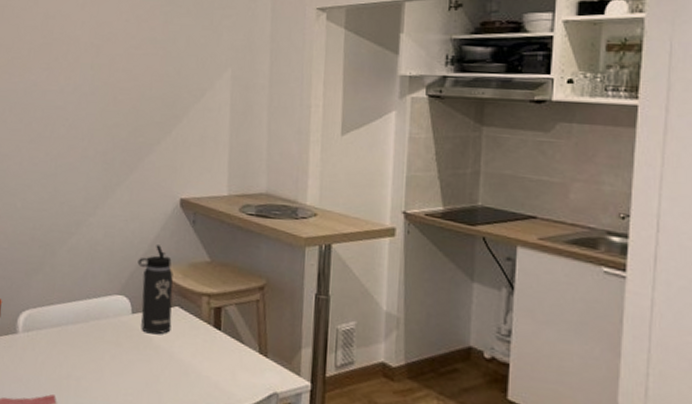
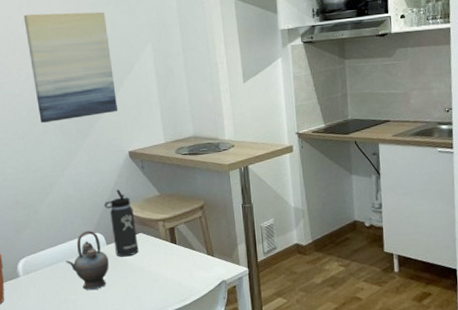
teapot: none [77,290,131,370] -> present [65,230,109,290]
wall art: none [80,14,181,147] -> present [23,11,118,123]

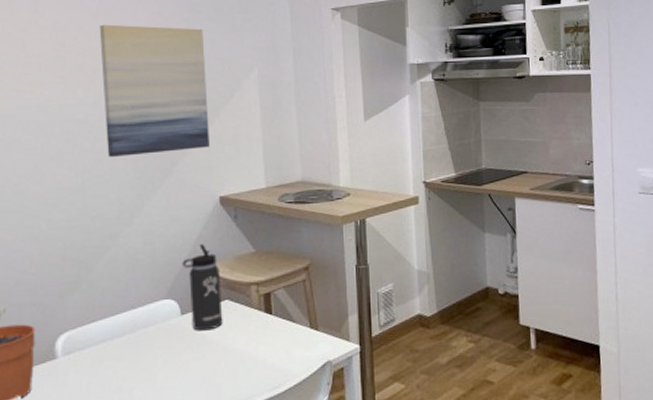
teapot: present [65,230,109,290] -> none [123,296,182,375]

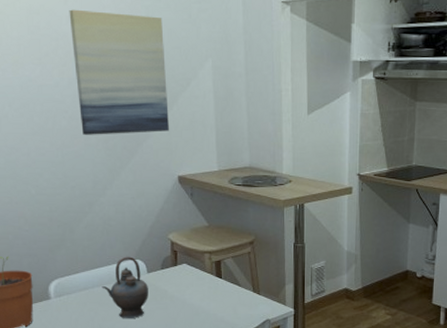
teapot: none [123,296,182,375] -> present [102,256,148,318]
thermos bottle: present [182,244,223,331] -> none [147,216,182,287]

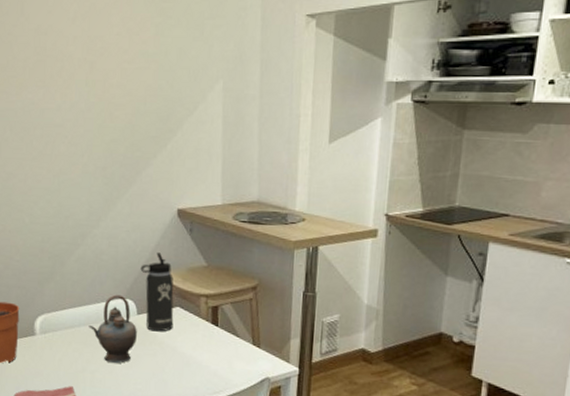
wall art: present [69,9,169,135] -> none [76,29,173,162]
thermos bottle: none [147,216,182,287] -> present [140,252,174,332]

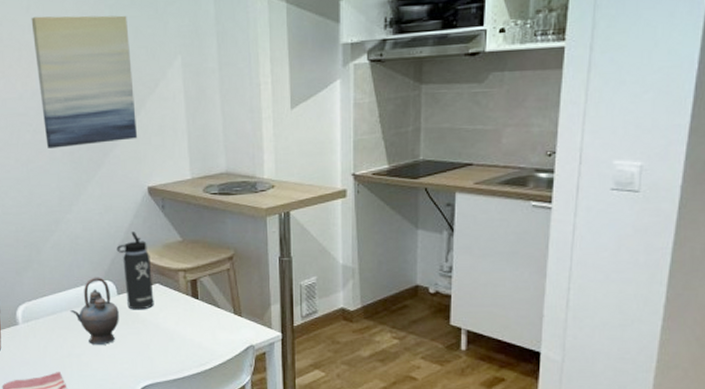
wall art: none [76,29,173,162] -> present [31,15,137,148]

